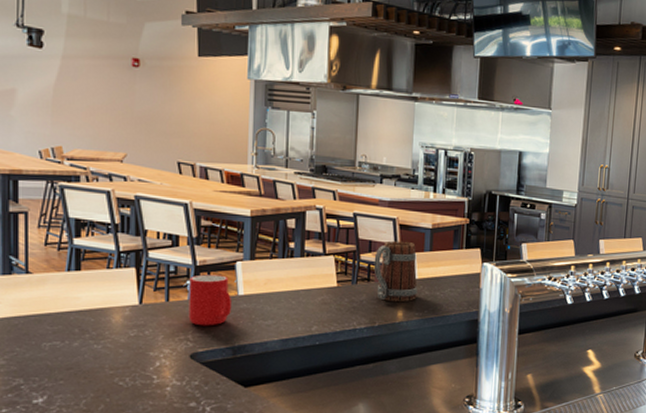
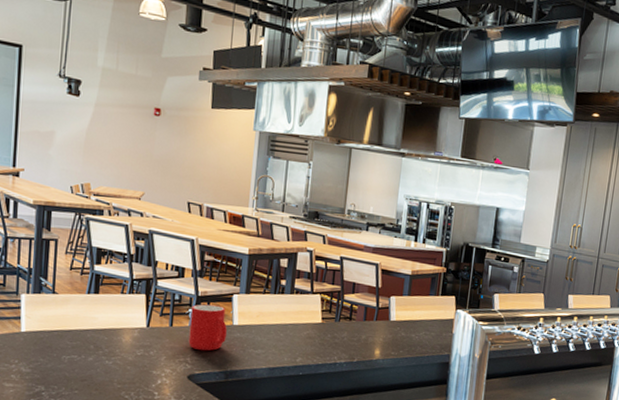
beer mug: present [373,240,418,303] -> none [355,284,396,342]

